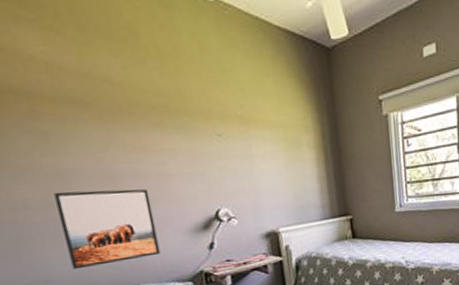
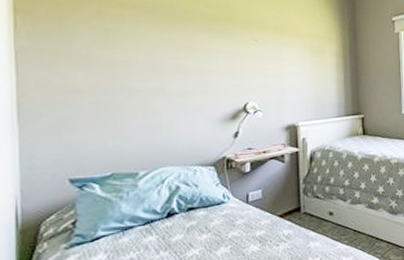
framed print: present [54,189,161,270] -> none [104,79,190,149]

